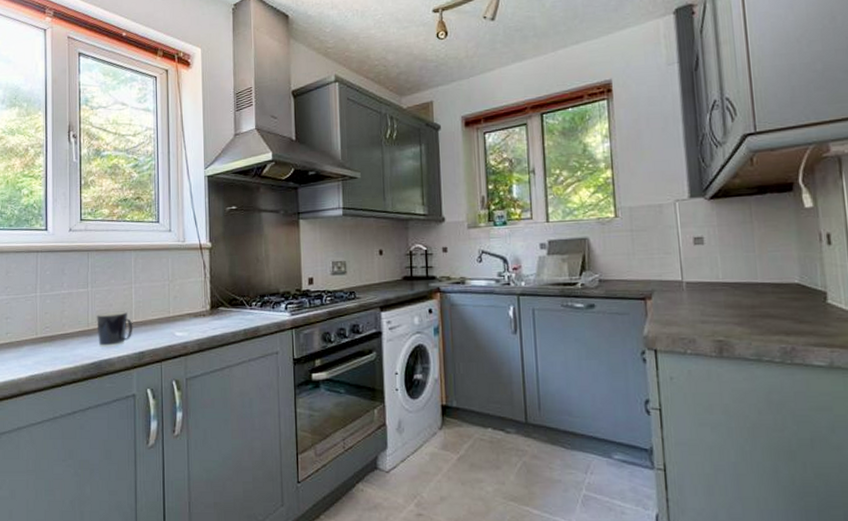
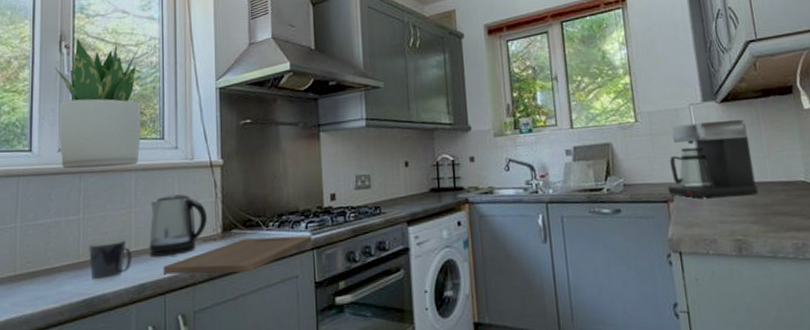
planter: none [65,129,139,247] -> present [55,39,141,169]
kettle: none [147,273,197,330] -> present [149,194,207,258]
cutting board: none [159,315,292,347] -> present [163,235,313,275]
coffee maker: none [646,218,746,297] -> present [668,120,759,198]

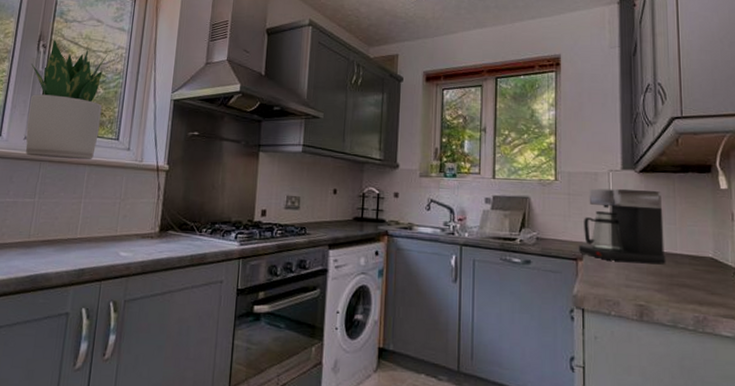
mug: present [89,239,133,283] -> none [37,225,77,262]
kettle: present [149,194,207,258] -> none [91,191,148,248]
cutting board: present [163,235,313,275] -> none [102,240,240,272]

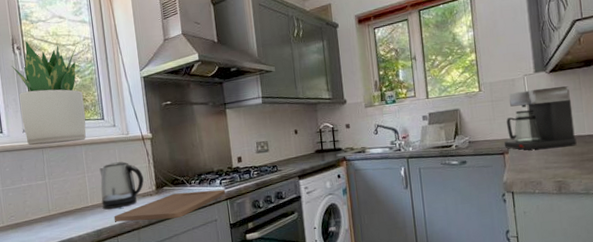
kettle: none [91,191,148,248] -> present [99,161,144,210]
cutting board: none [102,240,240,272] -> present [113,189,226,222]

